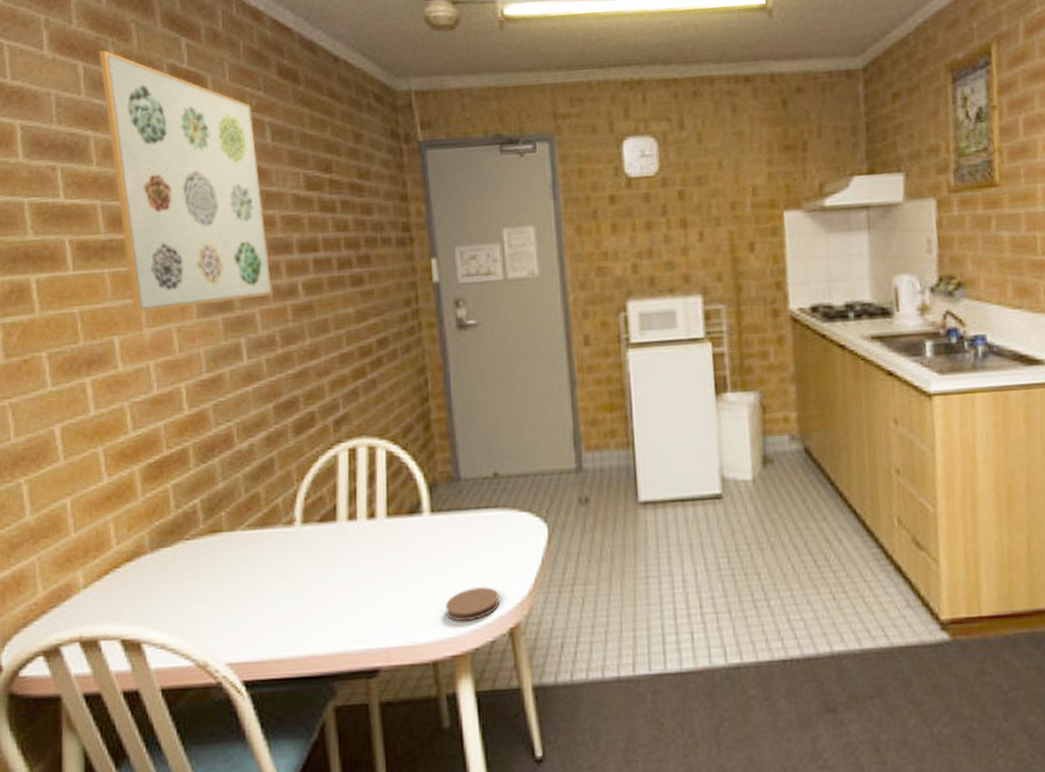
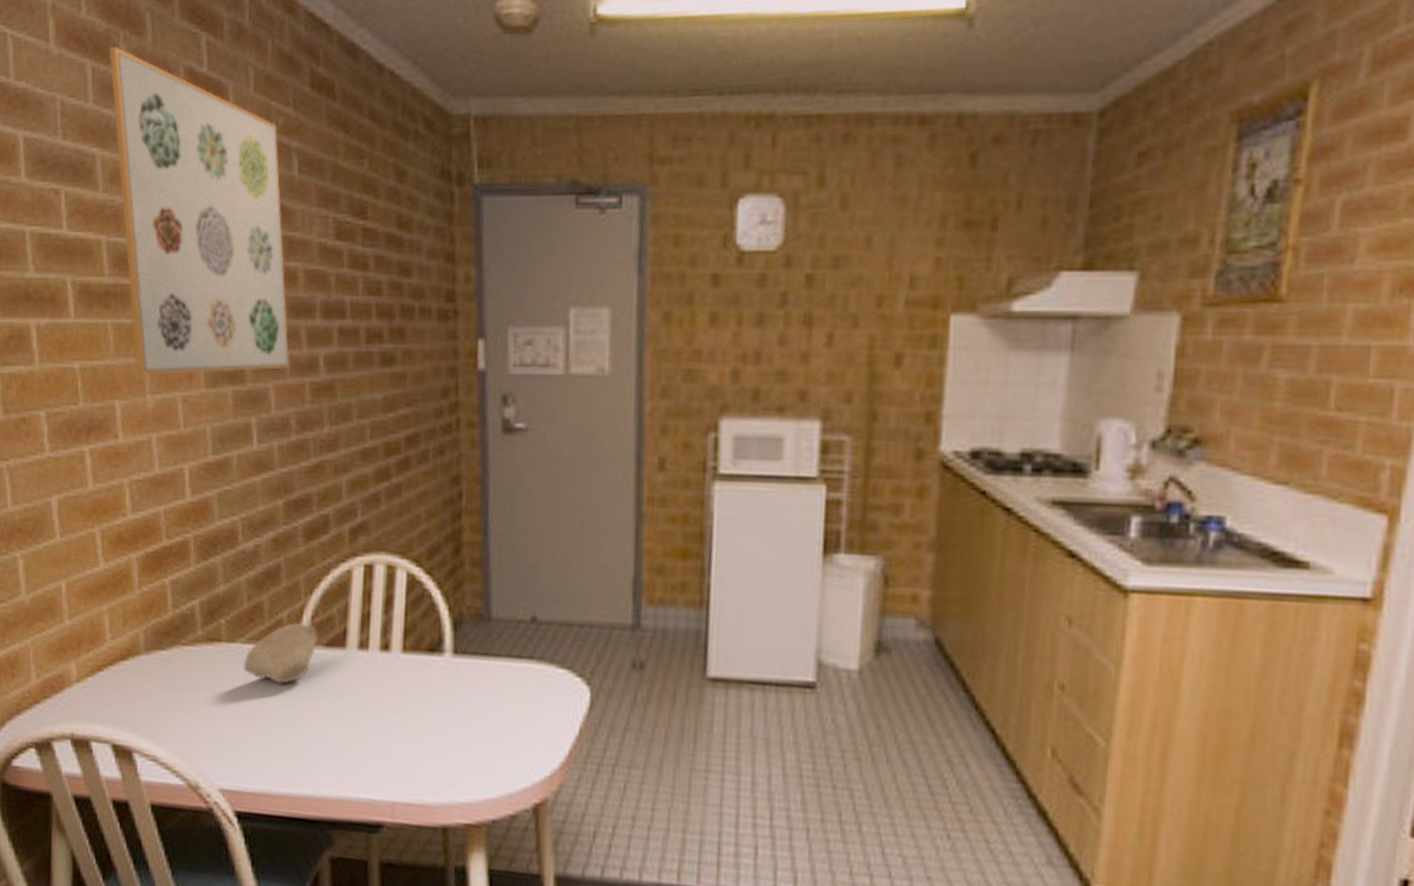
bowl: none [243,505,312,562] -> present [243,622,319,685]
coaster: present [446,587,500,622] -> none [462,749,525,788]

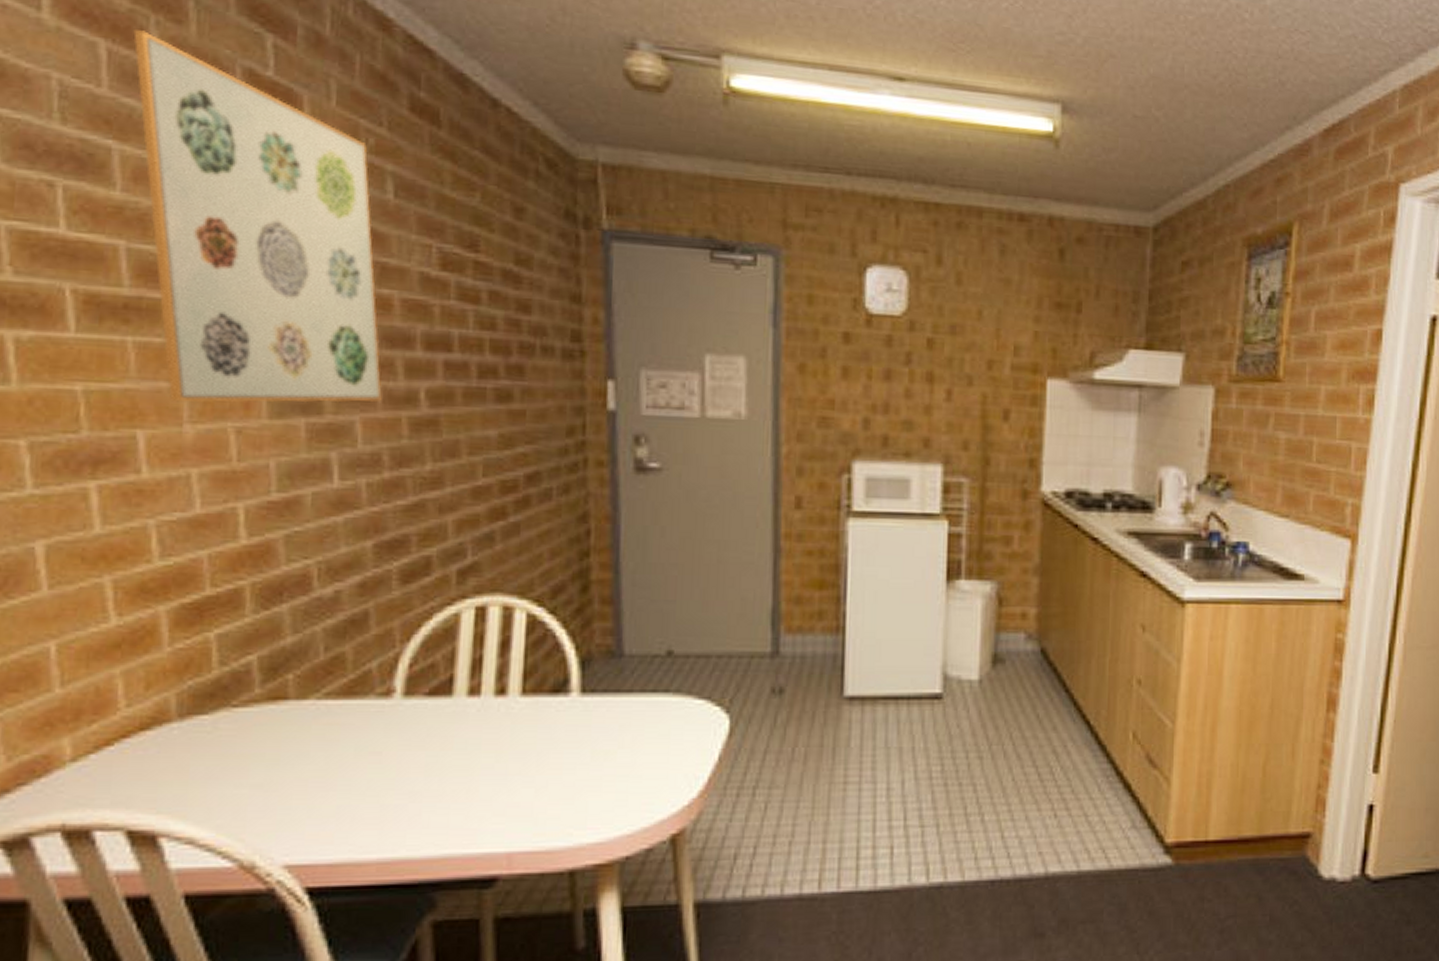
bowl: present [243,622,319,685] -> none [317,672,419,742]

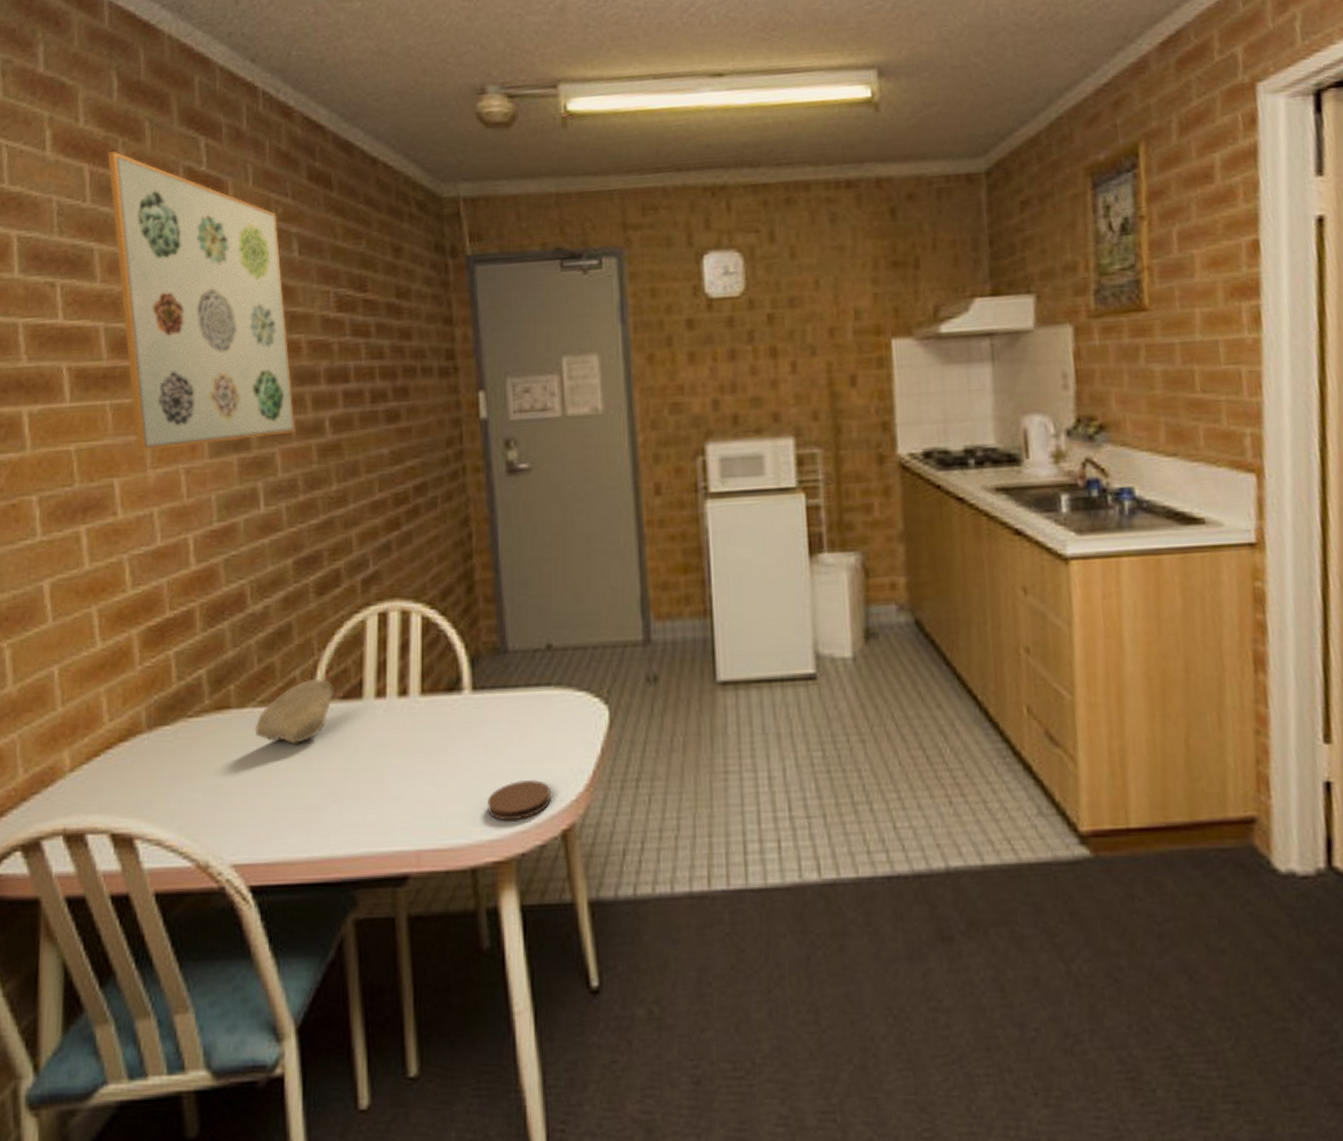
bowl: none [317,672,419,742] -> present [254,678,334,745]
coaster: none [591,785,662,825] -> present [487,780,551,822]

